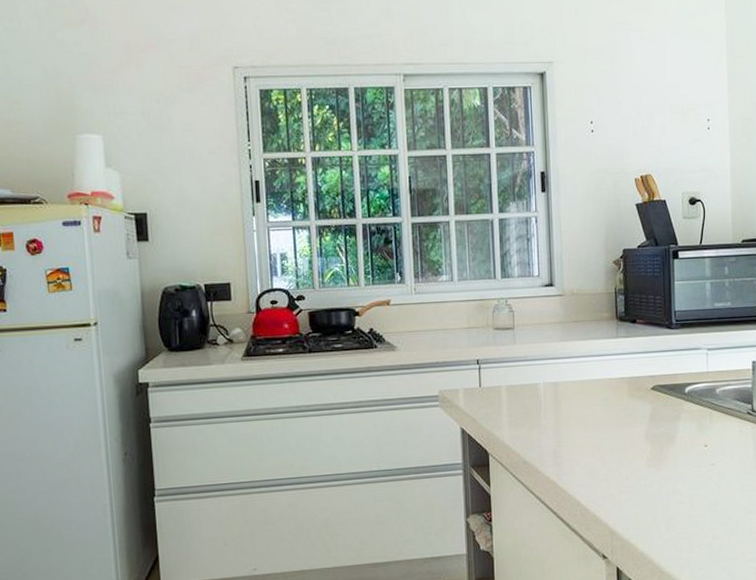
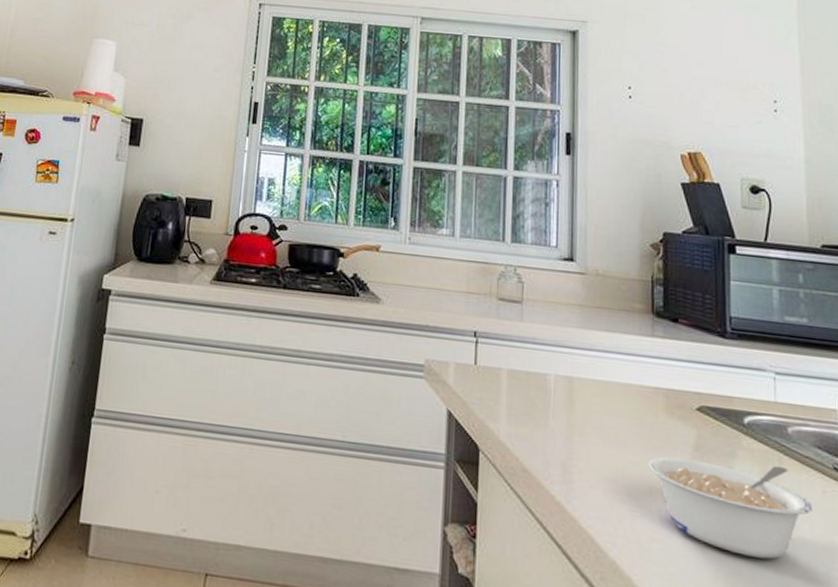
legume: none [617,419,732,489] -> present [648,457,812,560]

